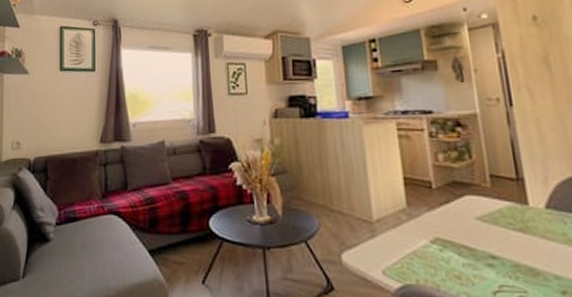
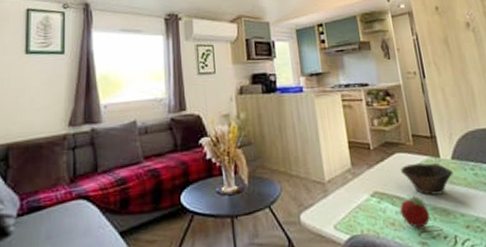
fruit: none [469,247,511,287] -> present [400,196,431,229]
bowl: none [472,210,547,250] -> present [401,163,453,196]

